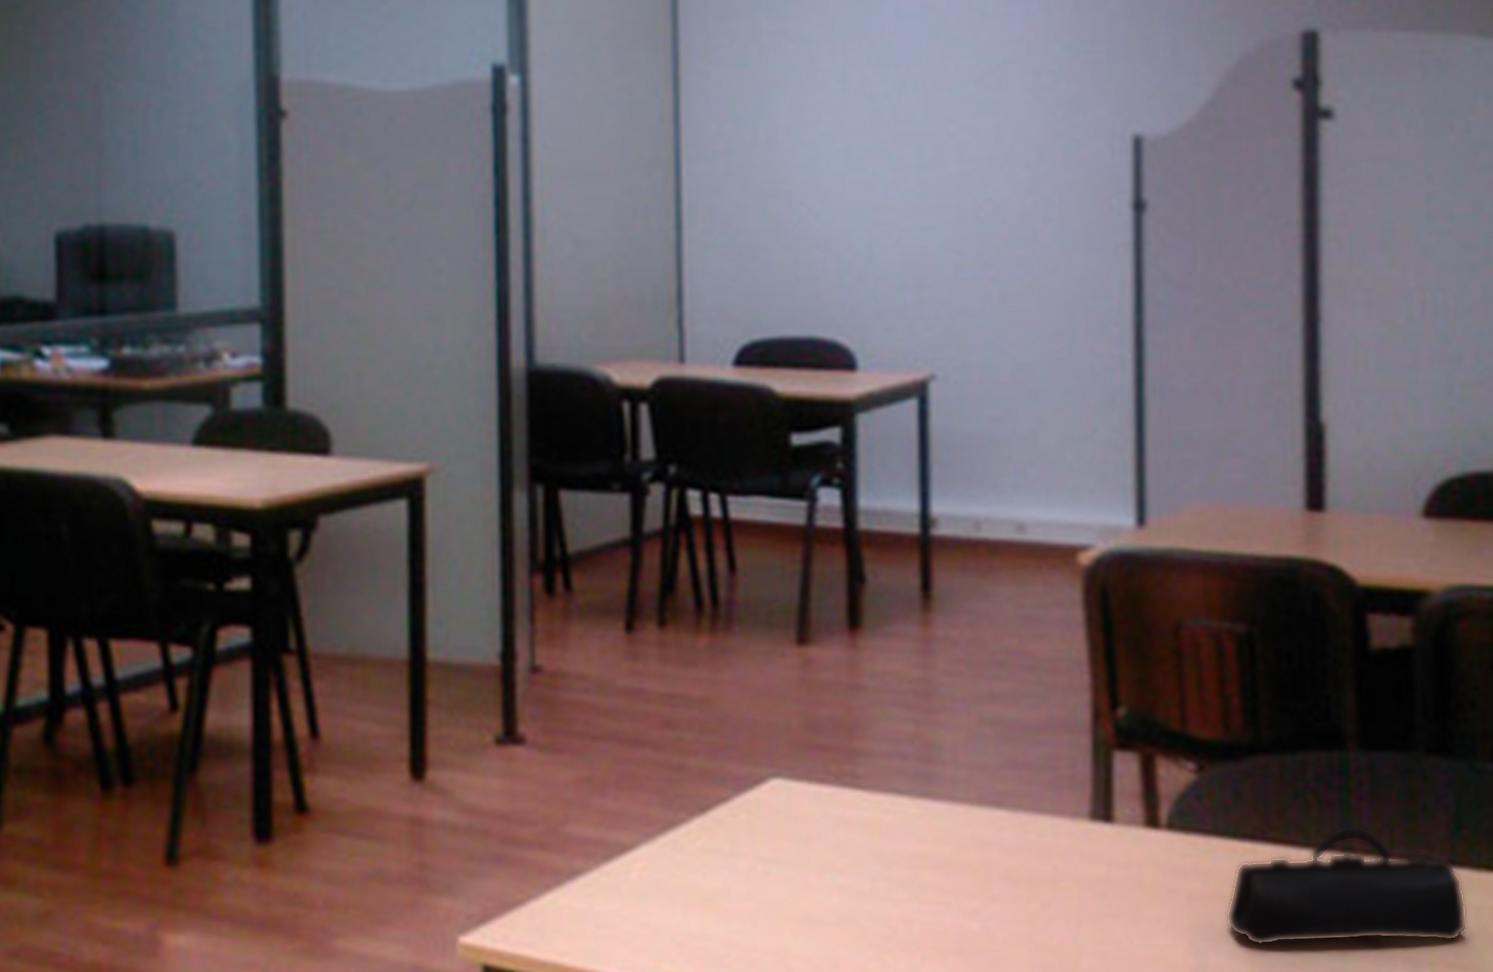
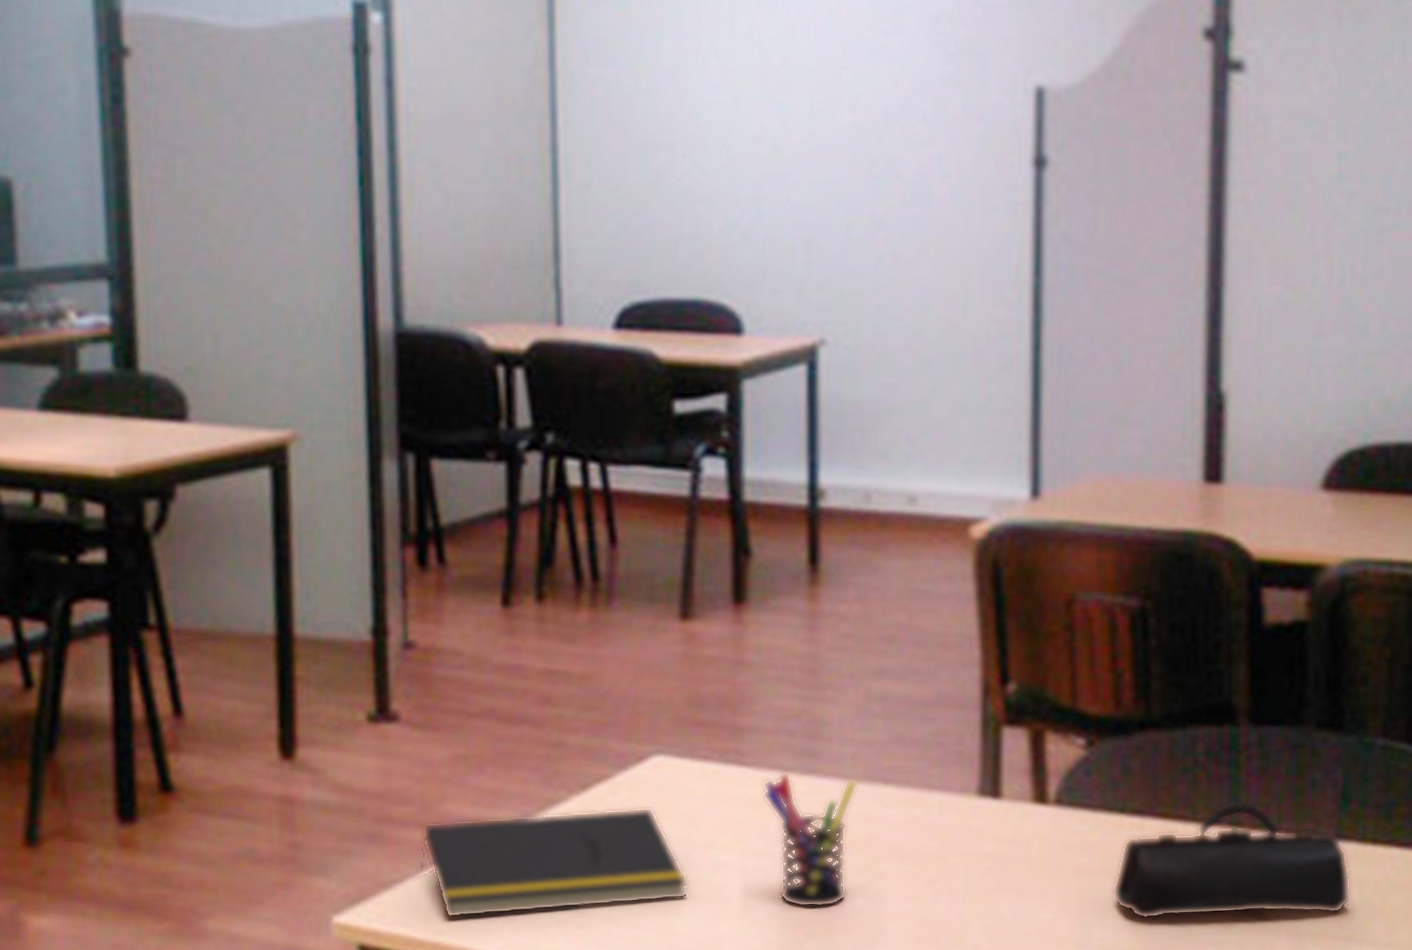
notepad: none [544,829,806,940] -> present [420,806,689,919]
pen holder: none [878,795,971,932] -> present [762,771,858,909]

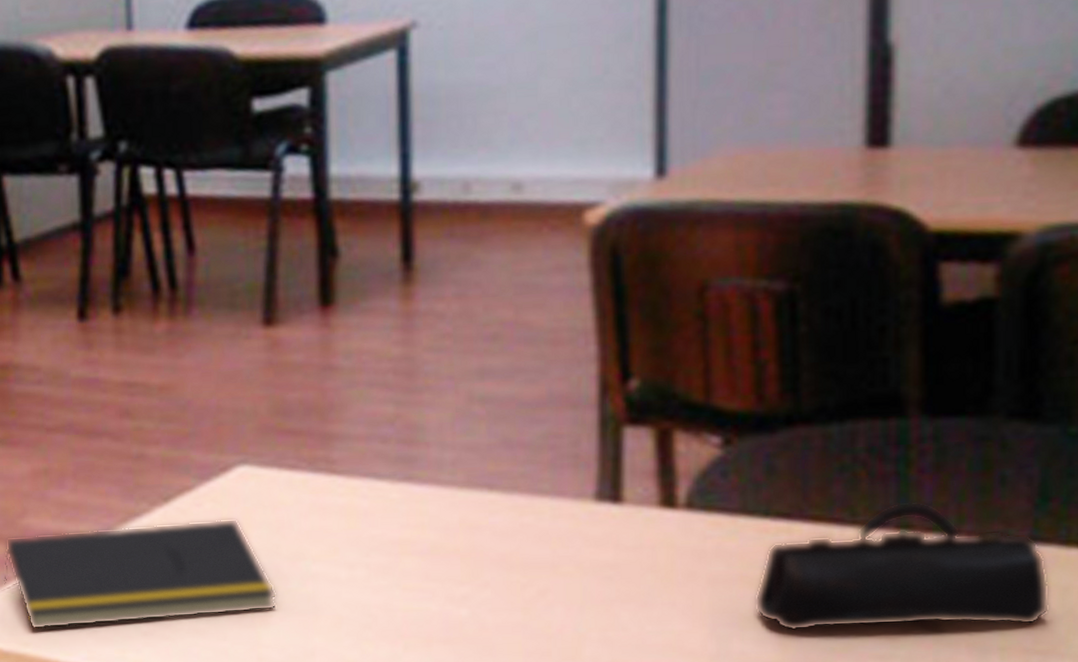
pen holder: present [762,771,858,909] -> none [355,479,459,620]

